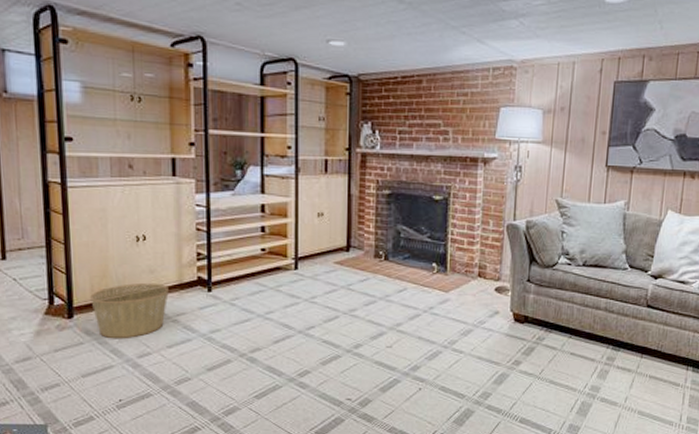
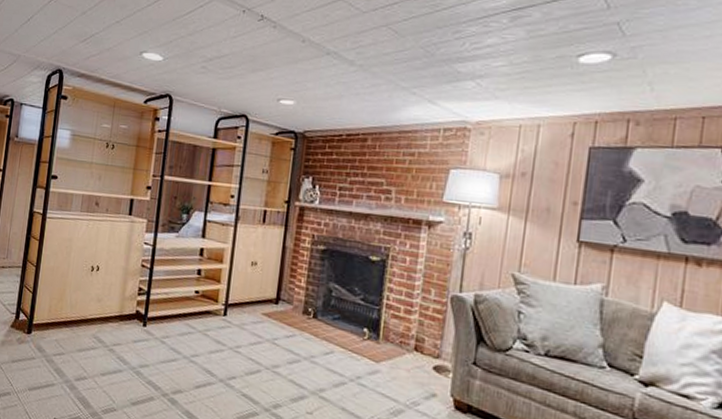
basket: present [90,283,169,338] -> none [47,309,111,361]

